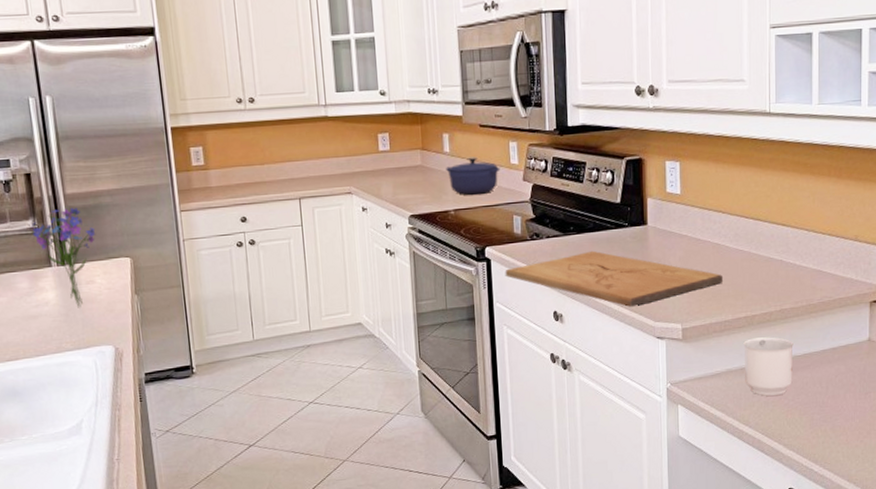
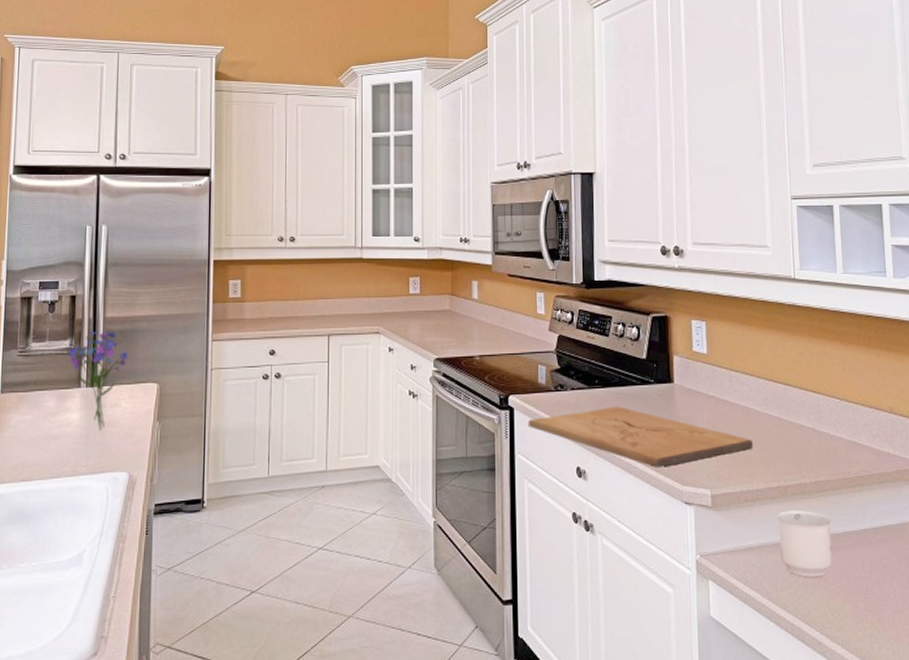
cooking pot: present [446,157,500,195] -> none [473,305,527,342]

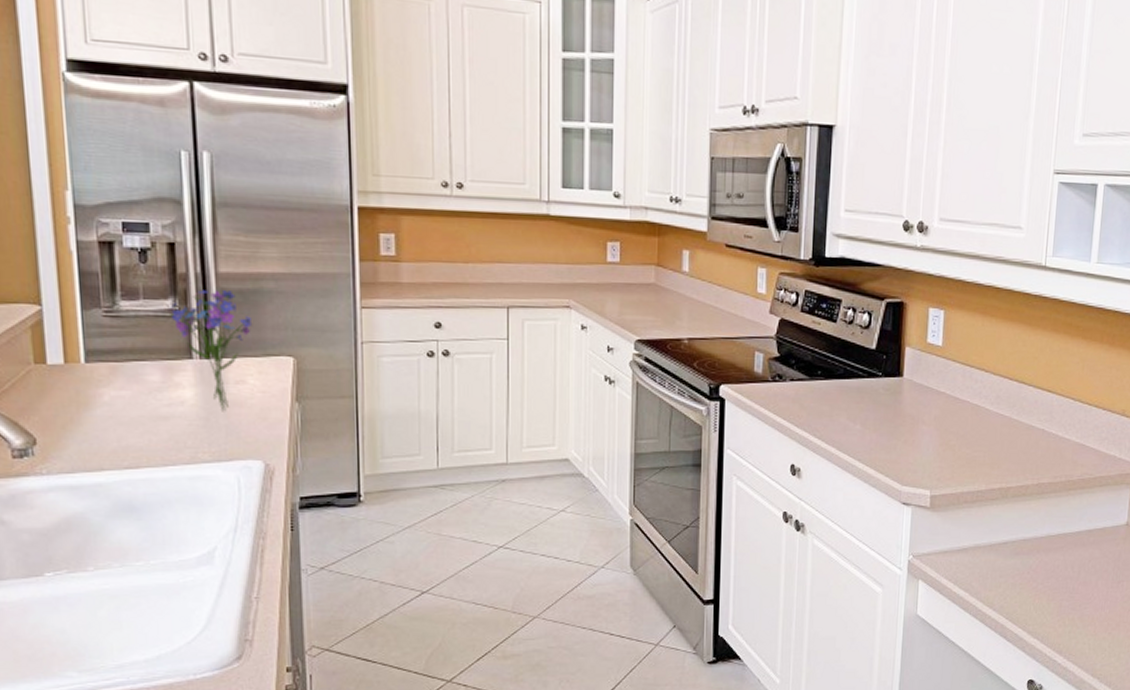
cutting board: present [528,406,753,469] -> none [740,400,979,468]
mug: present [777,510,832,578] -> none [993,512,1048,578]

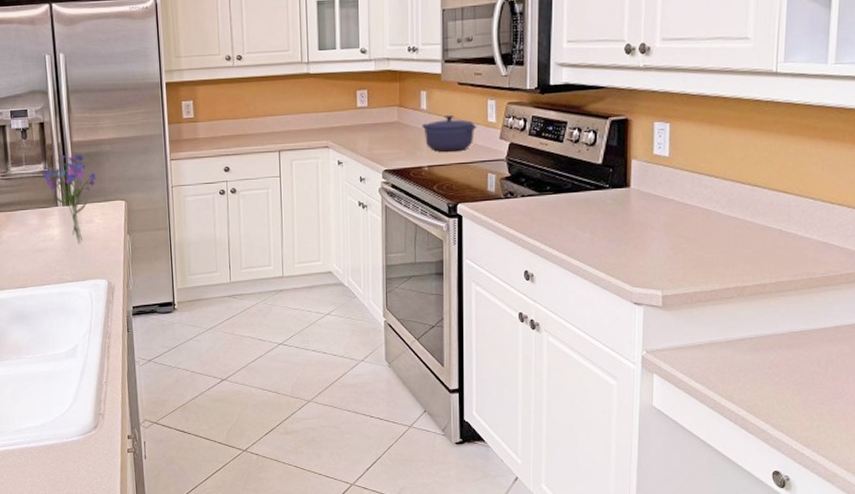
cooking pot: none [683,280,745,324] -> present [422,114,477,152]

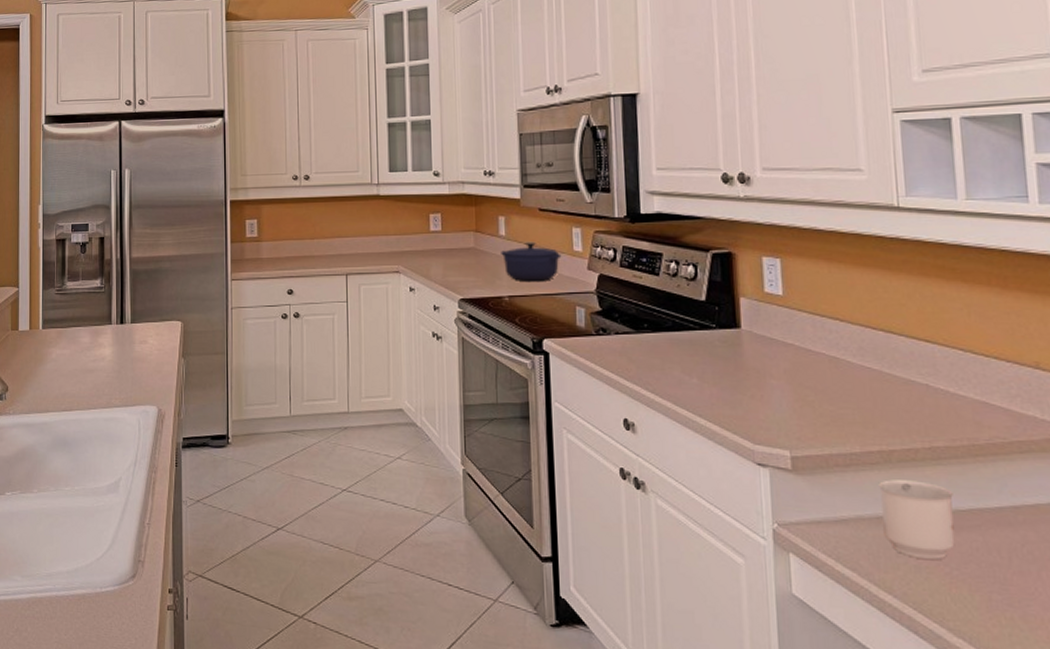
flowers: present [41,154,97,244] -> none [97,271,154,366]
mug: none [731,310,789,373] -> present [878,479,955,561]

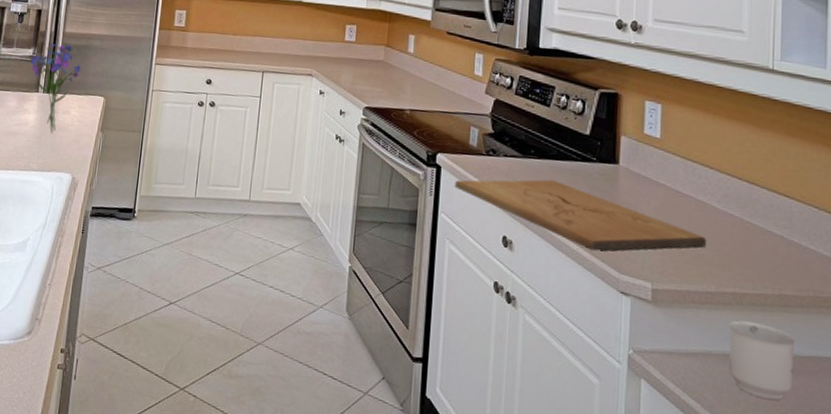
flowers: none [97,271,154,366] -> present [29,43,81,134]
cooking pot: present [501,241,562,281] -> none [407,61,463,100]
cutting board: none [565,353,845,424] -> present [454,179,706,252]

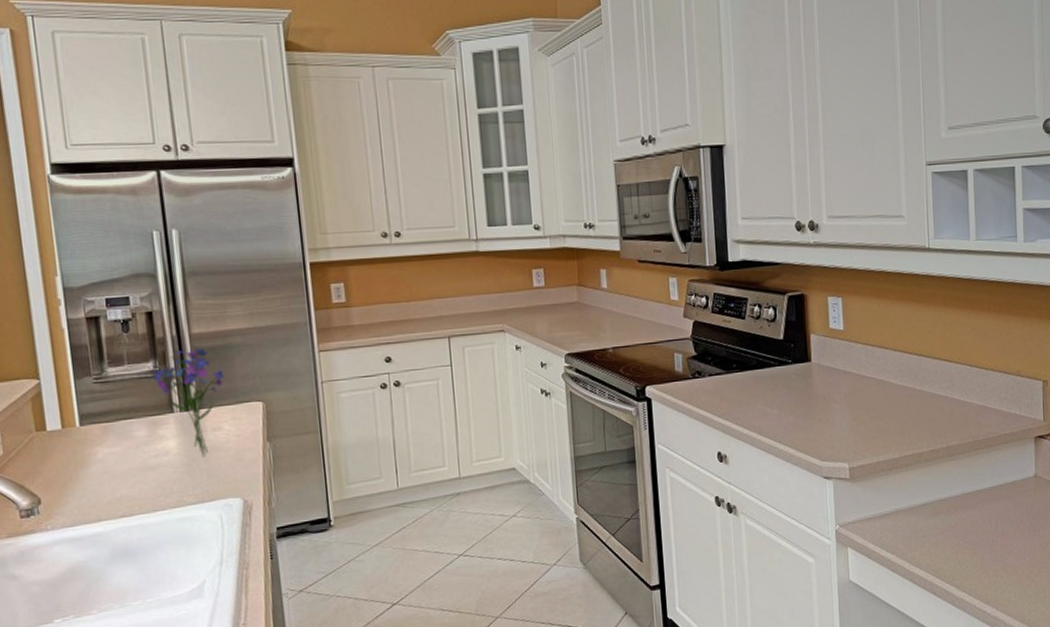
cutting board: present [454,179,706,252] -> none [666,388,888,447]
mug: present [729,320,795,401] -> none [911,474,962,537]

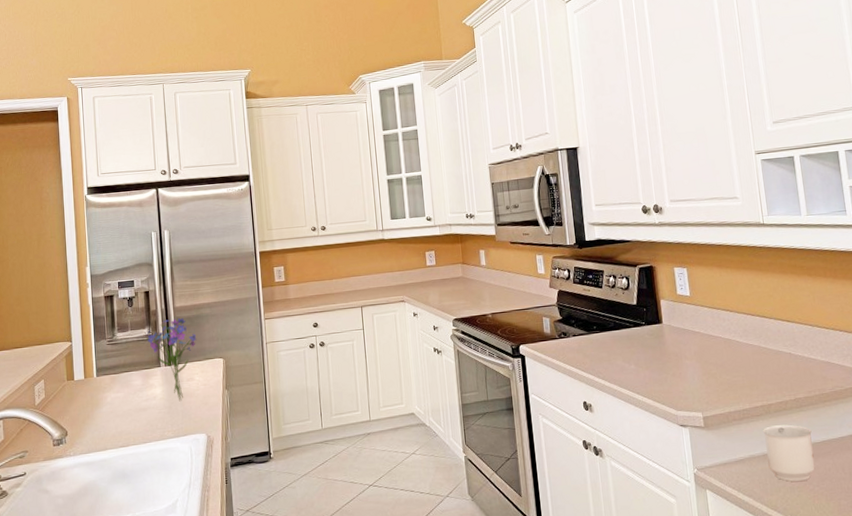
mug: none [911,474,962,537] -> present [763,424,815,482]

